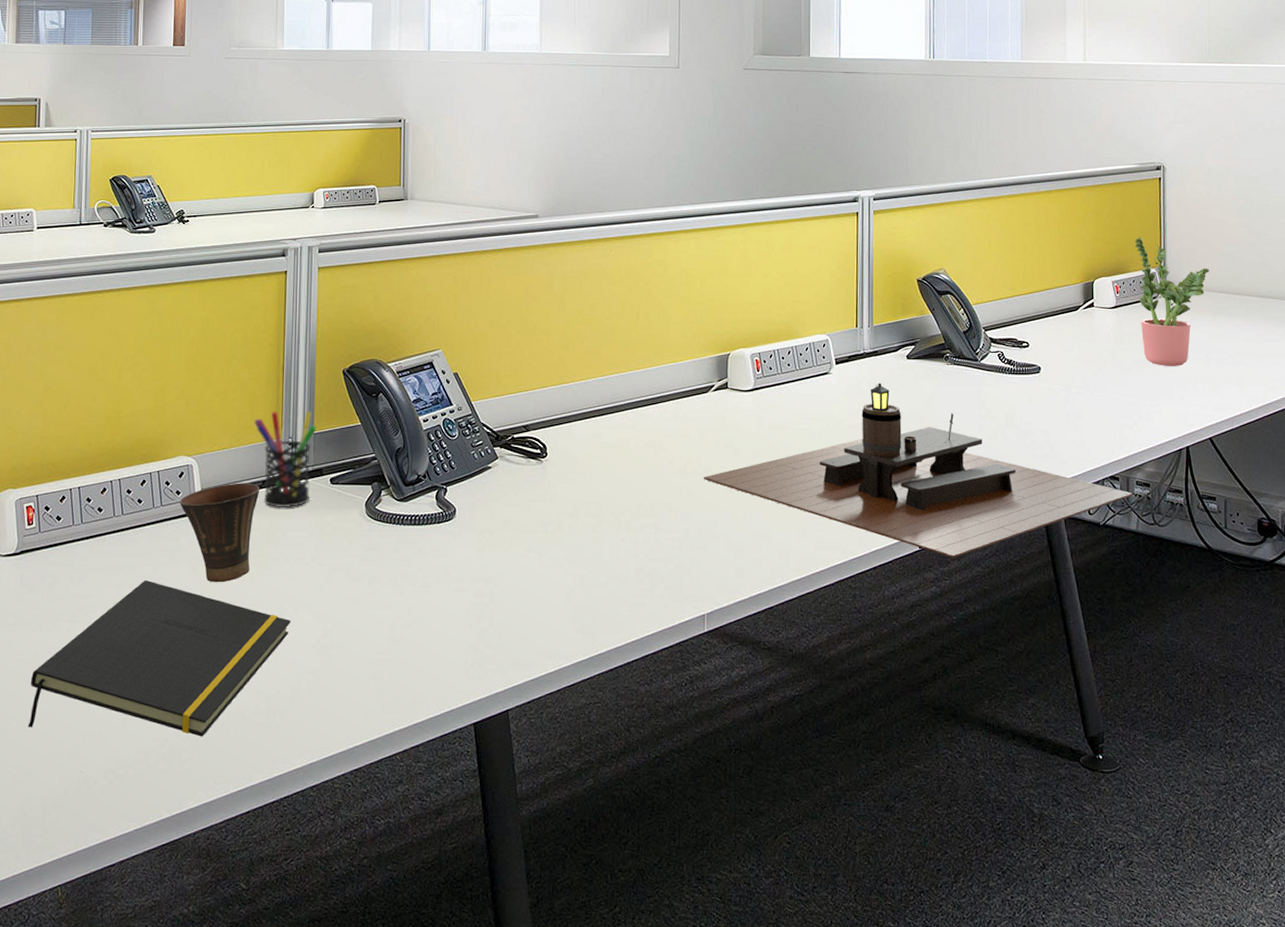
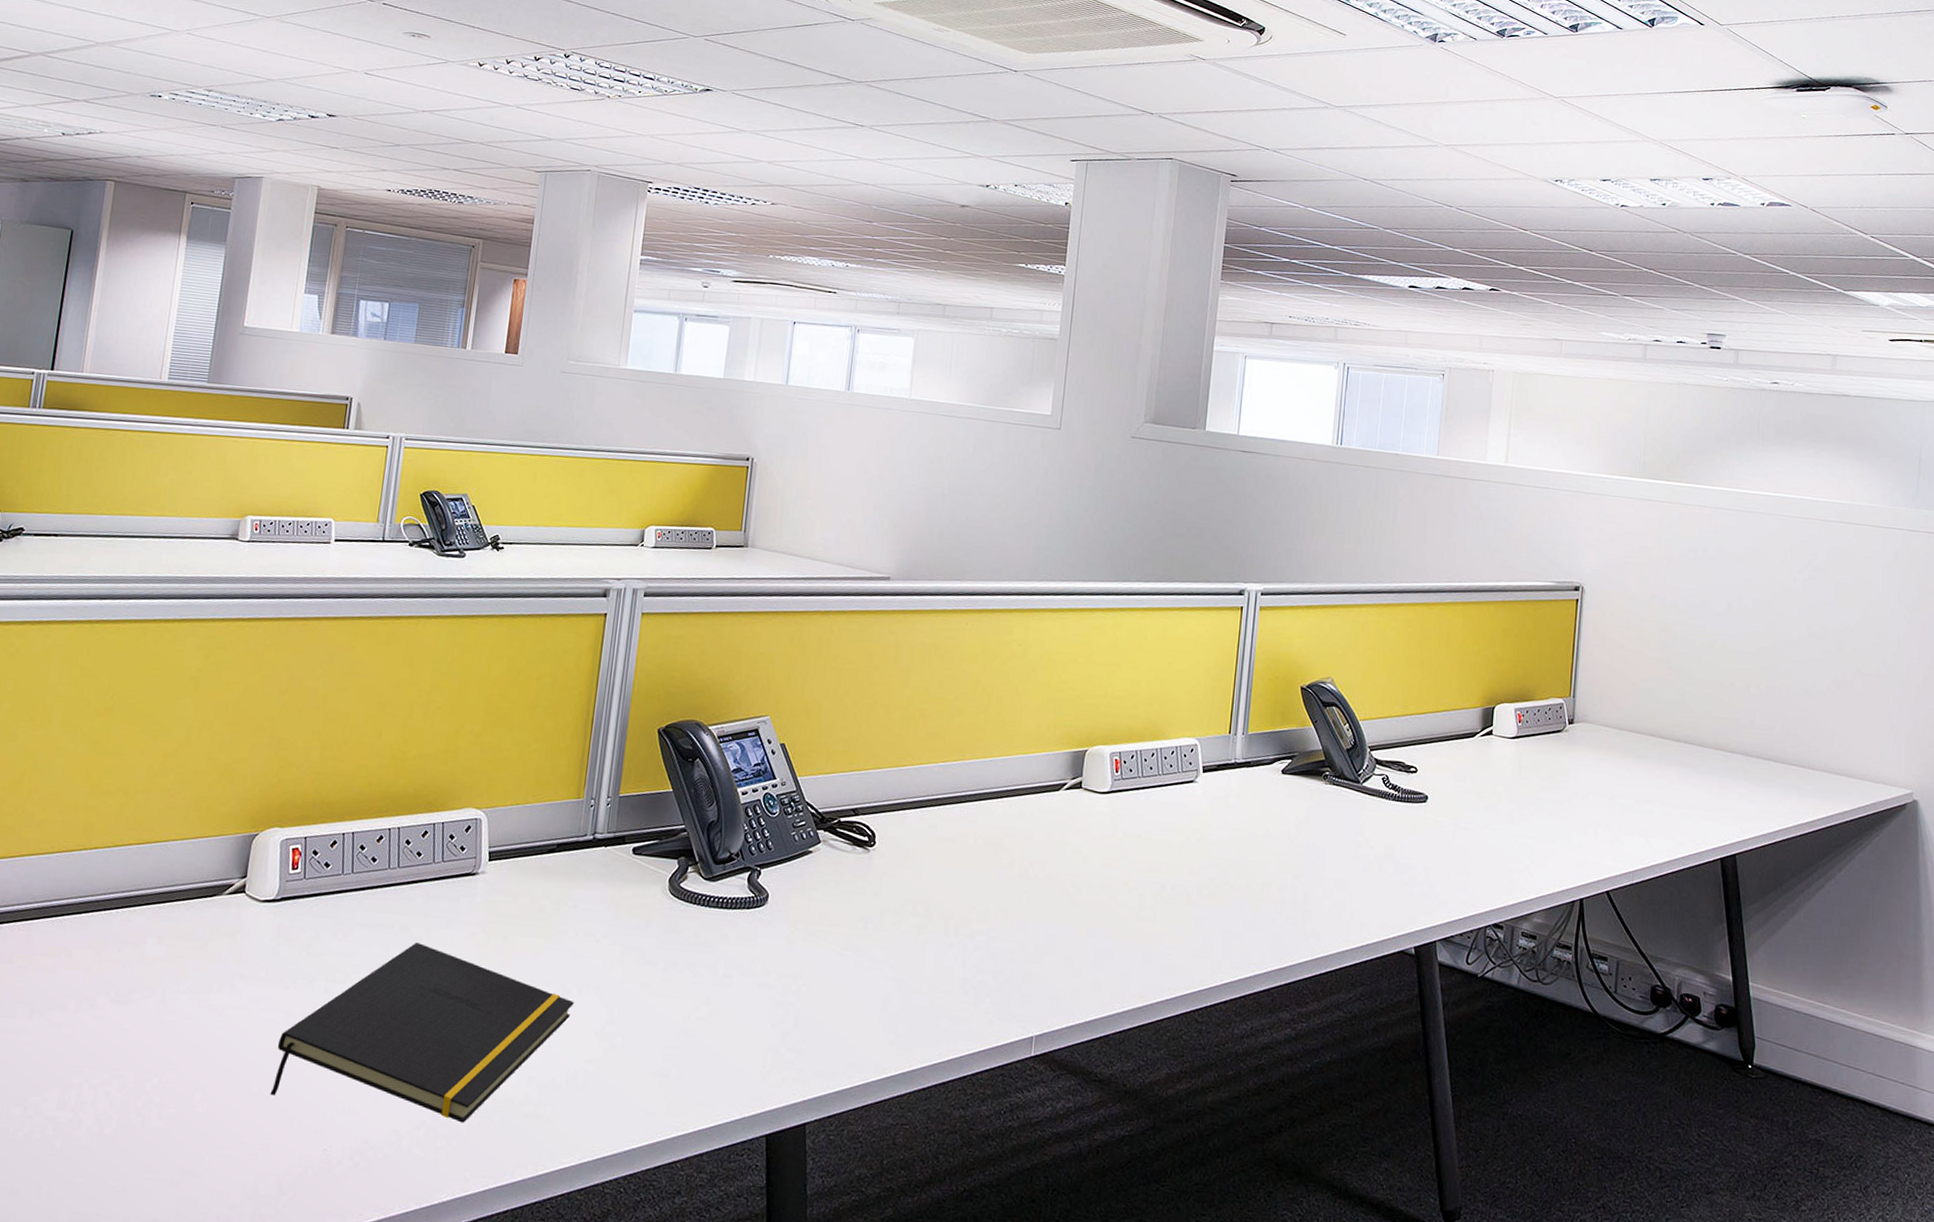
cup: present [179,483,260,583] -> none [462,843,554,953]
pen holder: present [253,411,317,508] -> none [554,768,623,877]
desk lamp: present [703,383,1133,558] -> none [1045,797,1517,999]
potted plant: present [1135,237,1209,366] -> none [1542,662,1622,809]

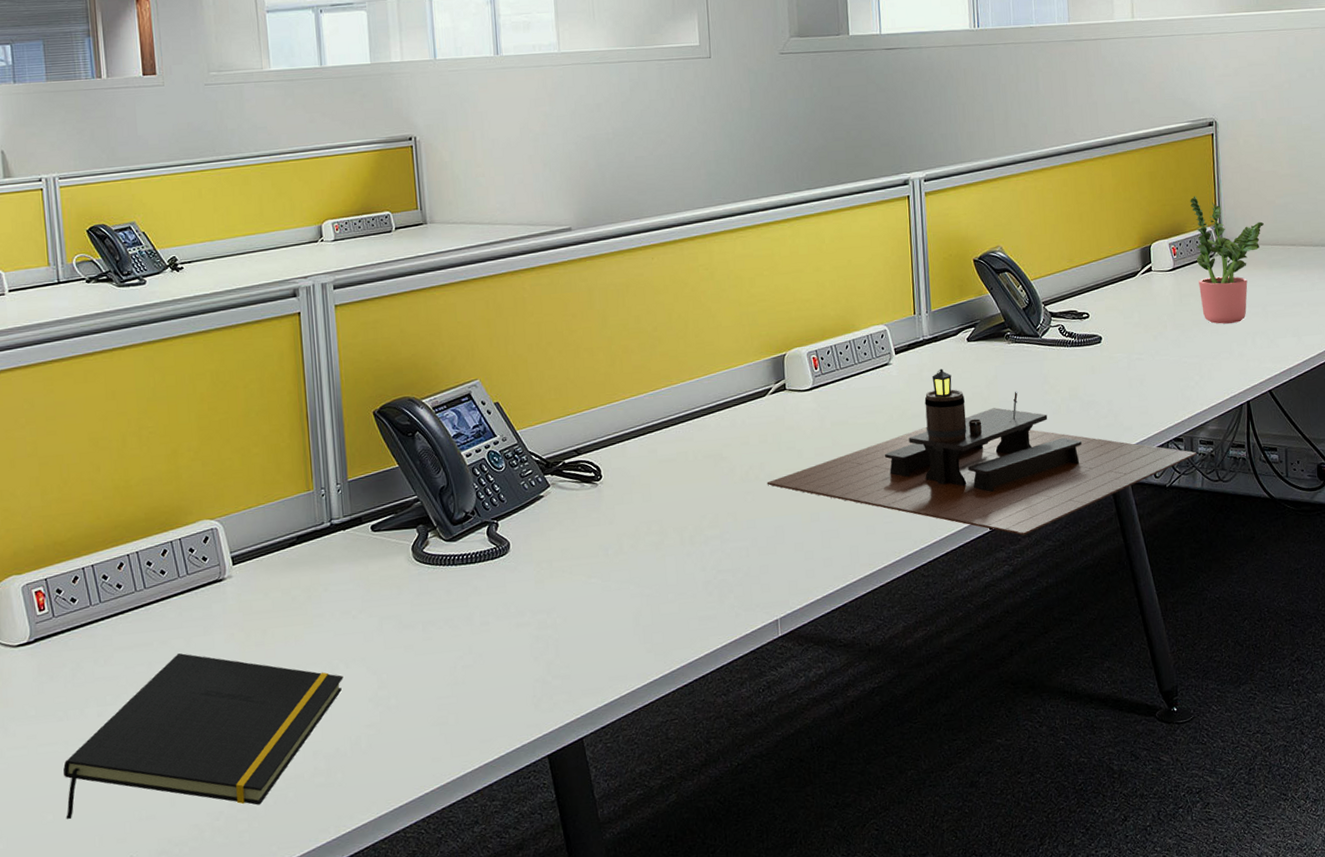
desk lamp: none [1045,797,1517,999] -> present [766,368,1197,535]
potted plant: none [1542,662,1622,809] -> present [1190,196,1264,324]

